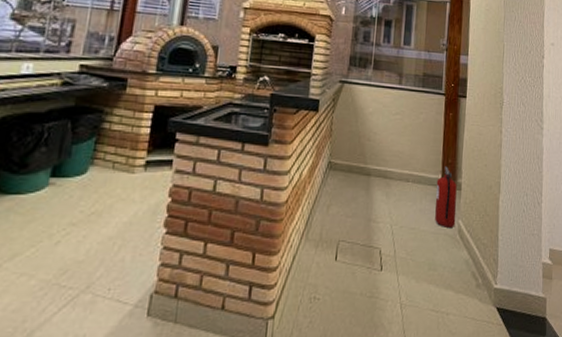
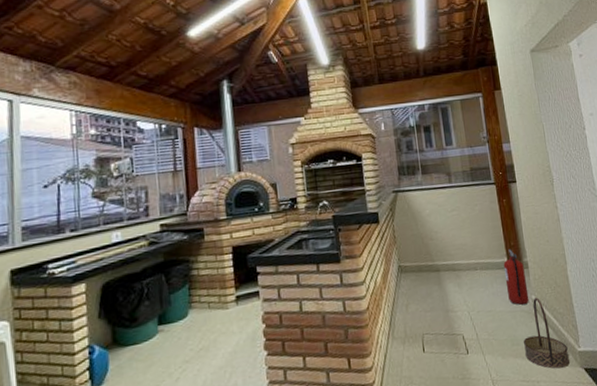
basket: none [440,223,484,303] -> present [523,297,570,369]

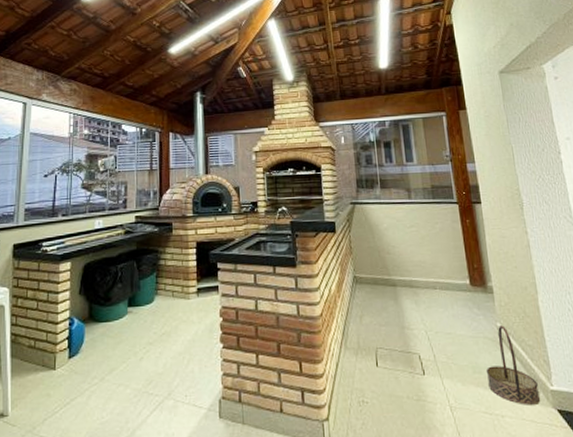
fire extinguisher: present [503,249,530,305] -> none [465,271,494,332]

